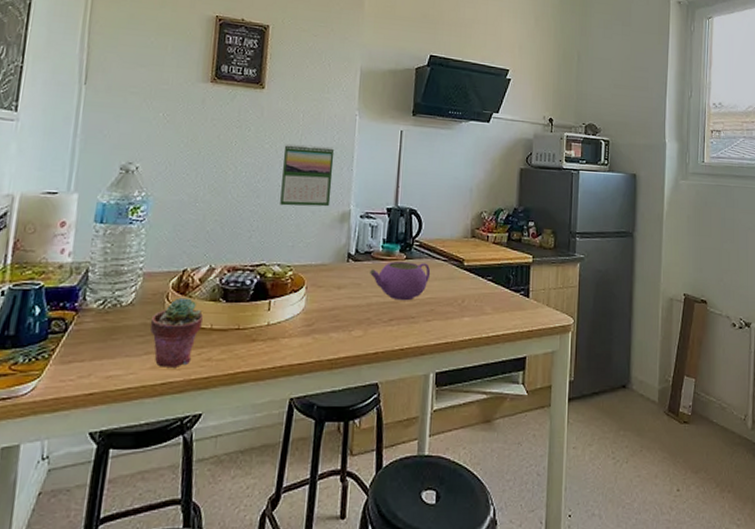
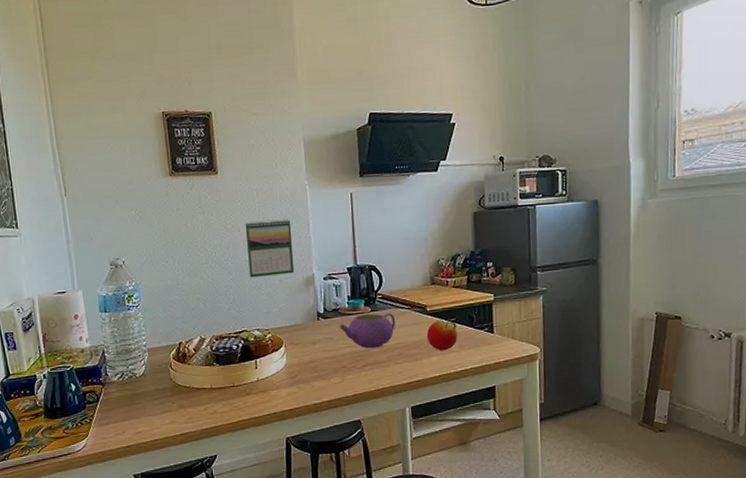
potted succulent: present [149,297,203,367] -> none [161,365,203,422]
apple: none [460,278,493,312] -> present [426,320,457,351]

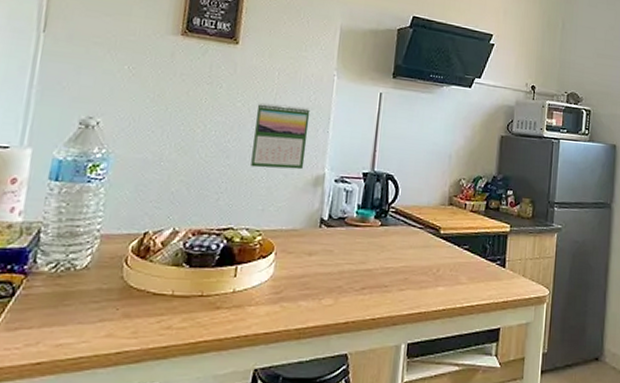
teapot: present [340,313,396,349] -> none [343,228,406,269]
apple: present [426,320,457,351] -> none [436,246,469,282]

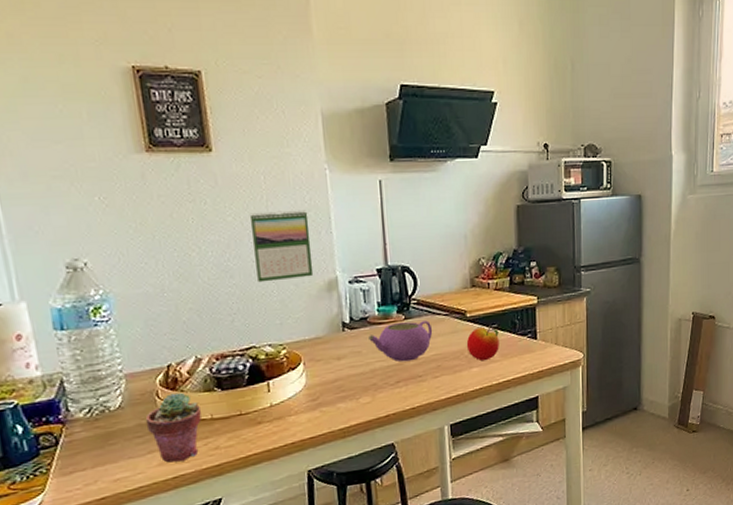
potted succulent: none [105,262,164,336] -> present [145,392,202,463]
teapot: none [343,228,406,269] -> present [369,320,433,362]
apple: none [436,246,469,282] -> present [466,327,499,361]

